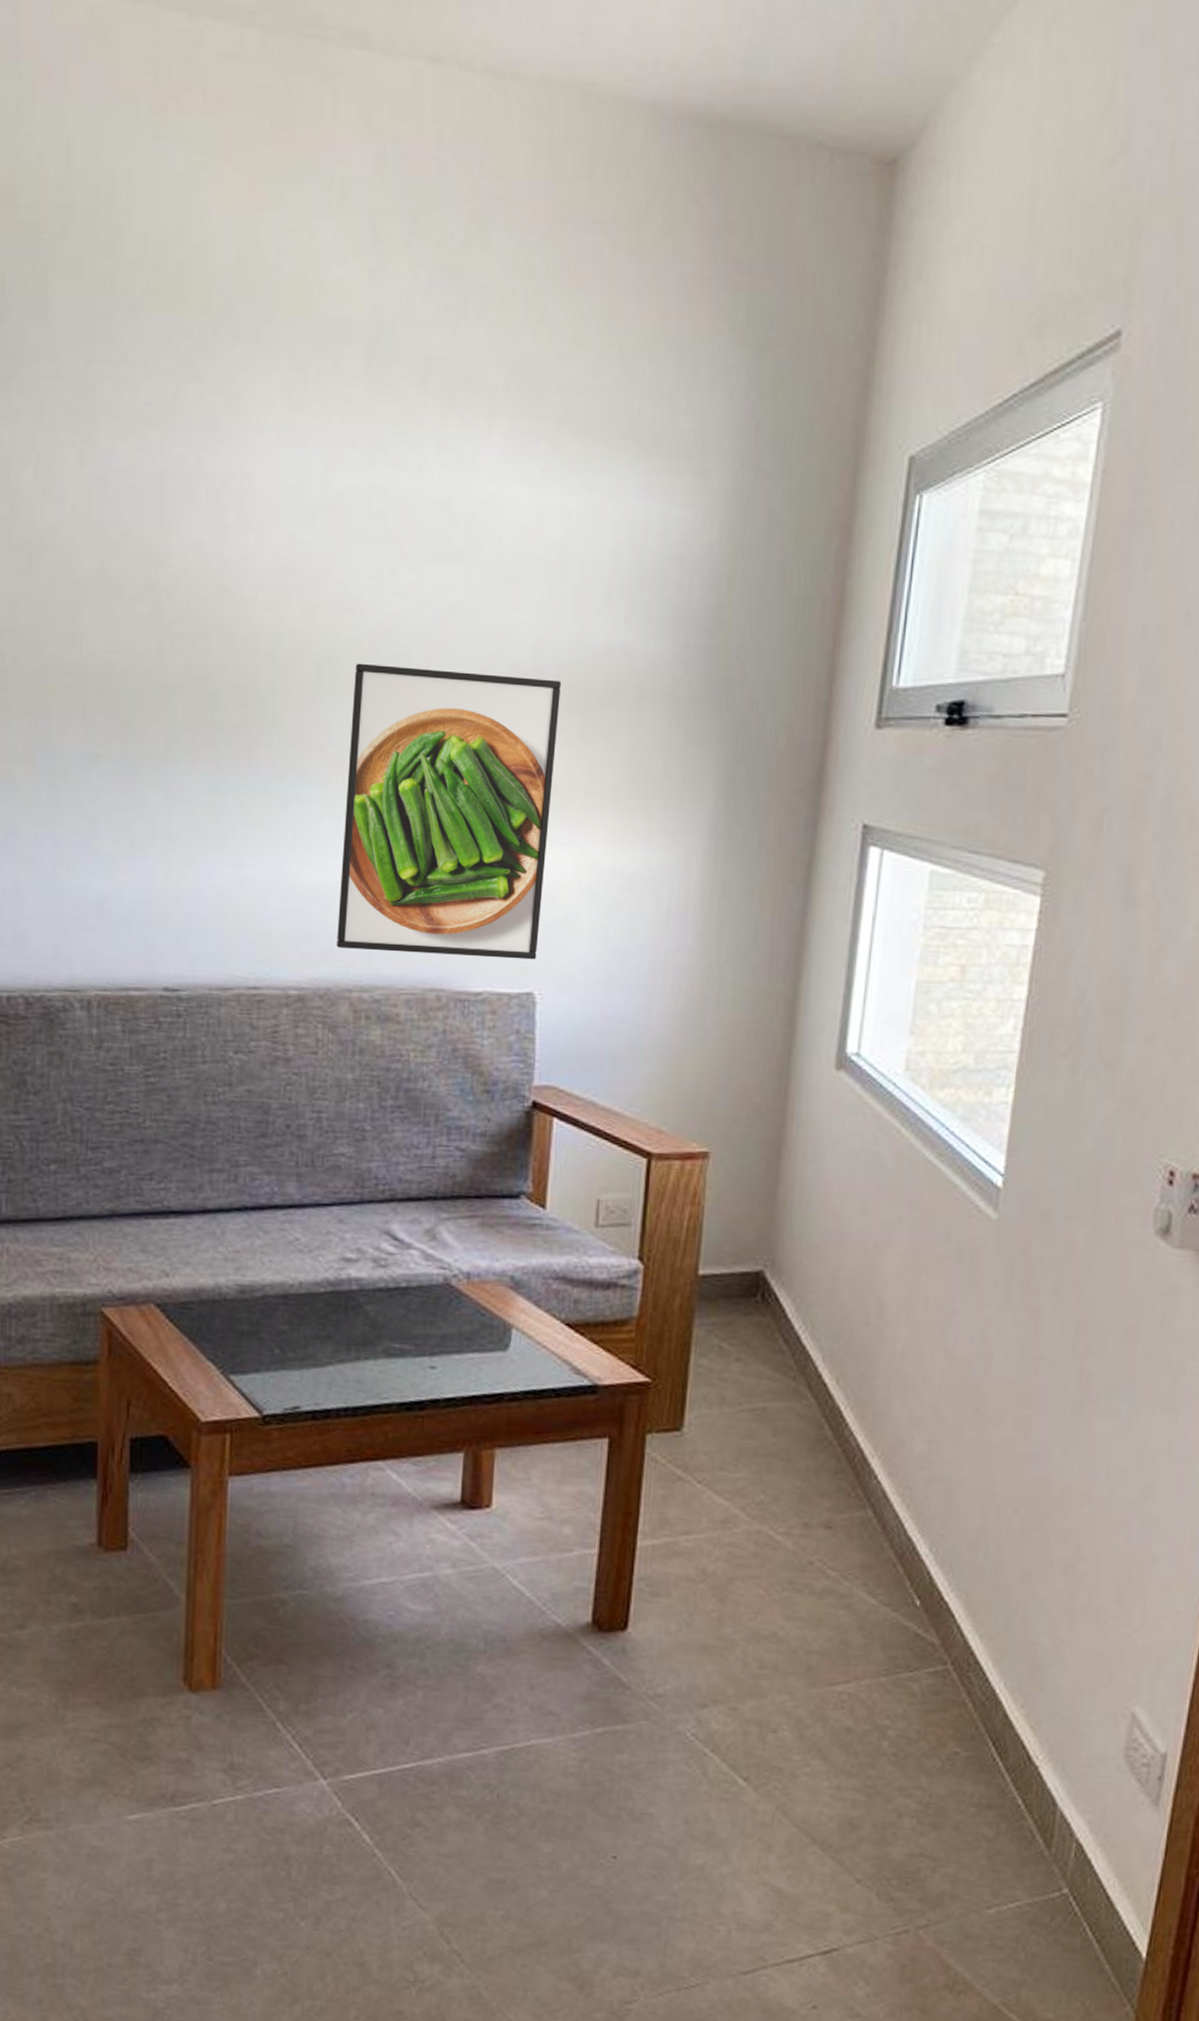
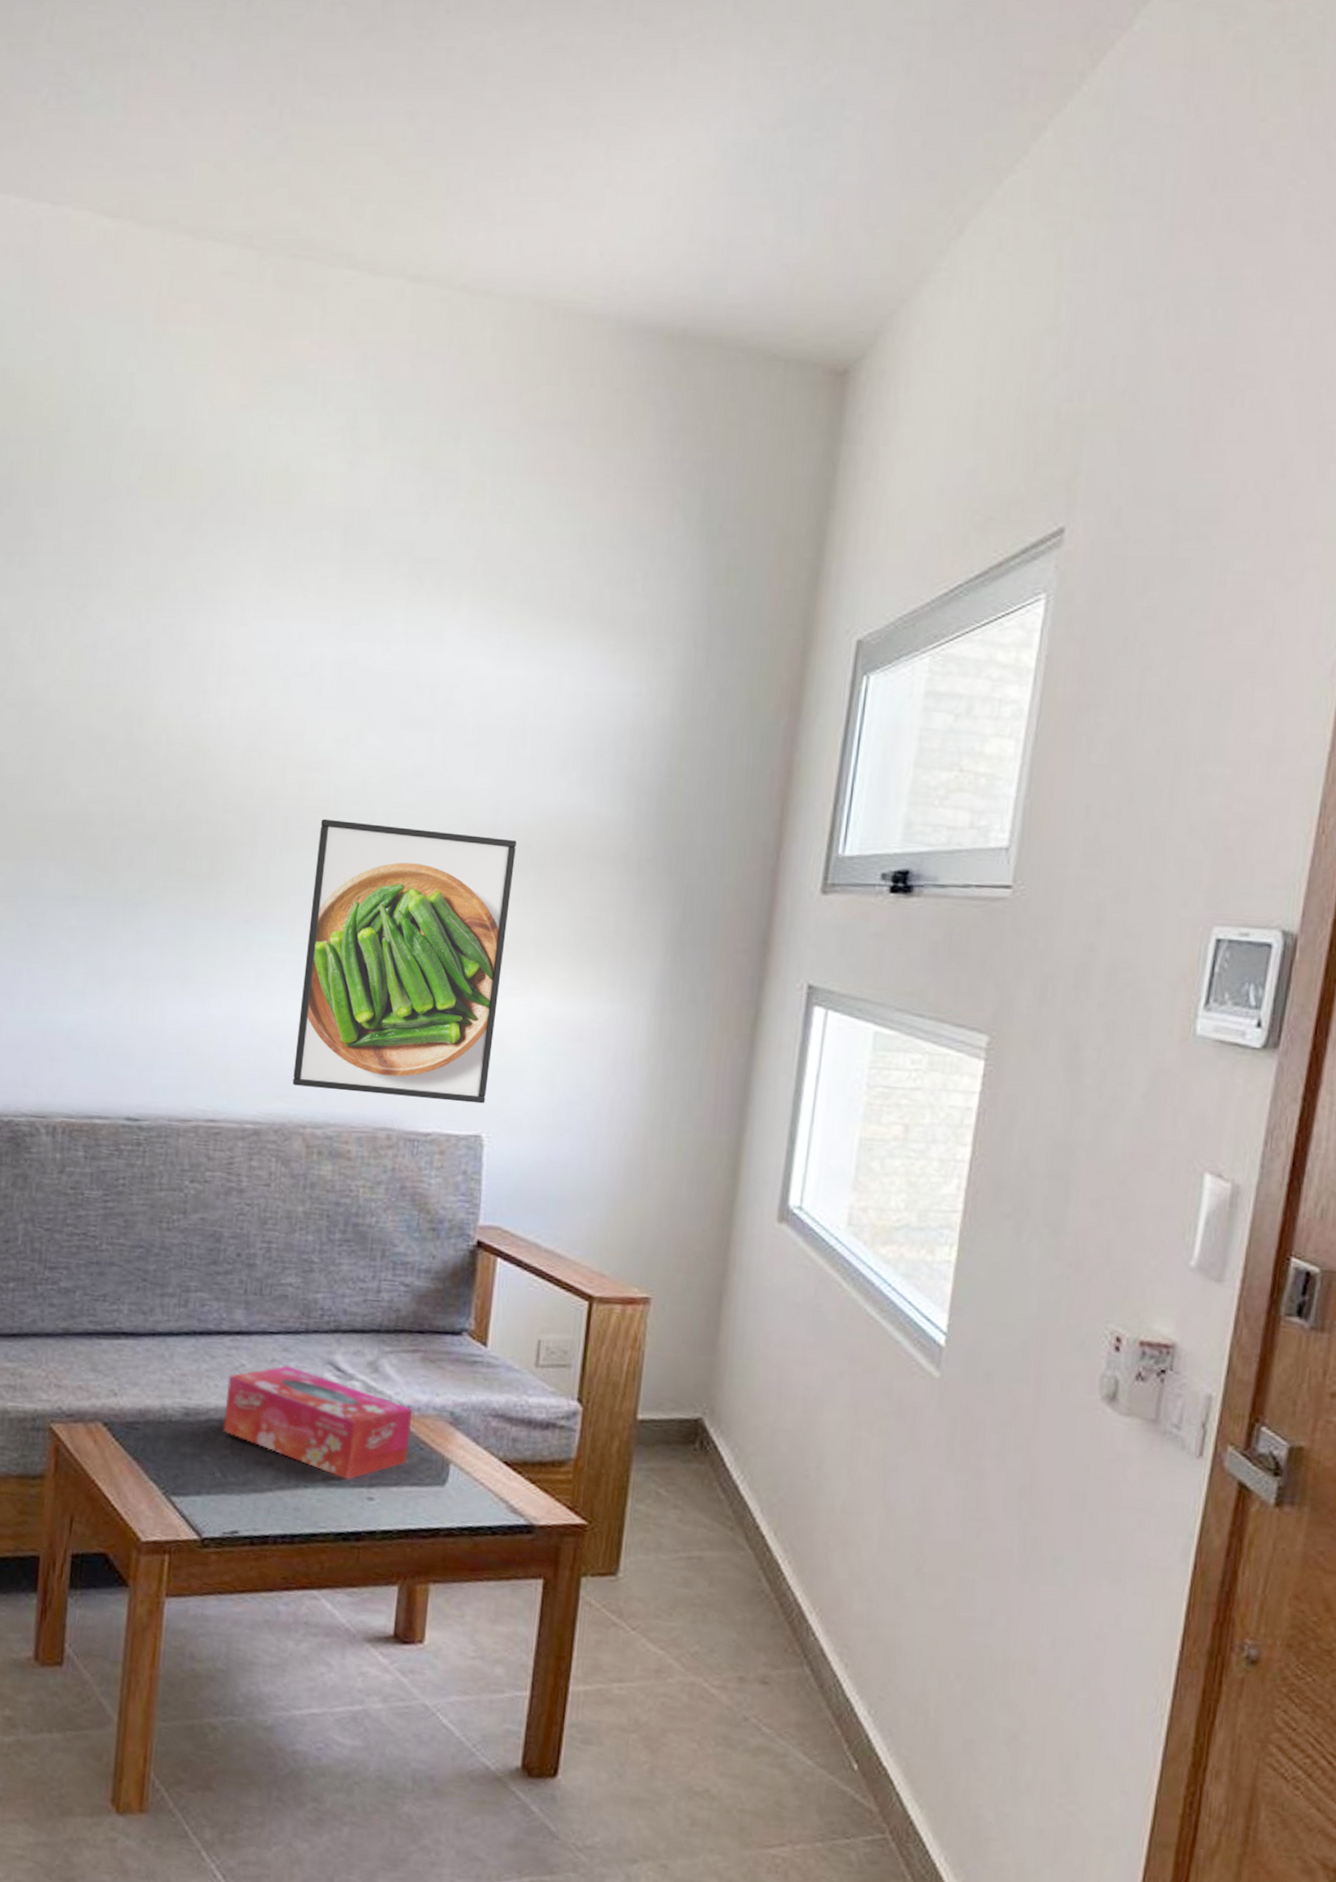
tissue box: none [280,1237,473,1350] -> present [223,1365,413,1480]

